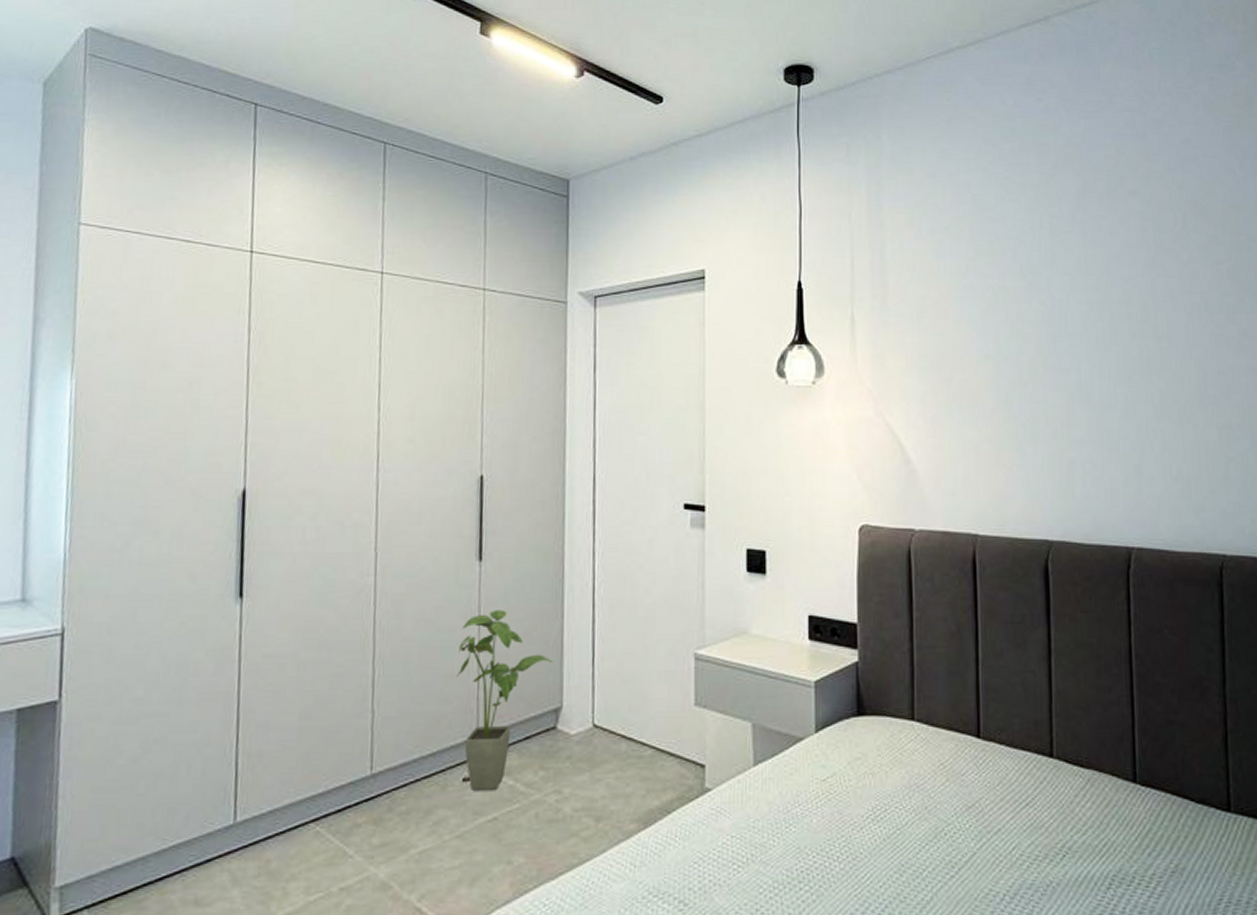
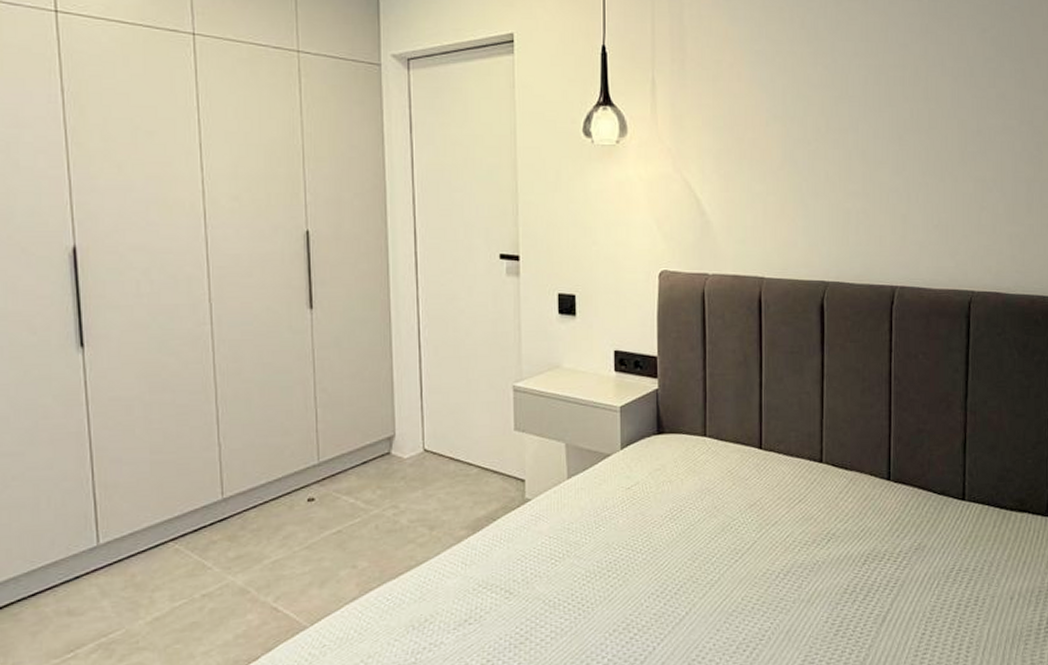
house plant: present [456,610,553,790] -> none [295,352,384,509]

